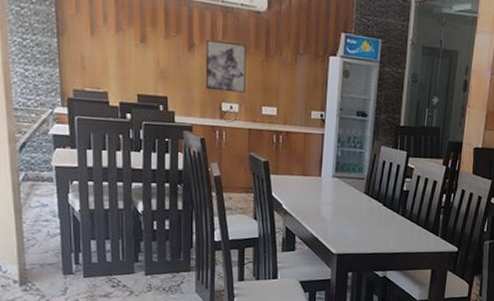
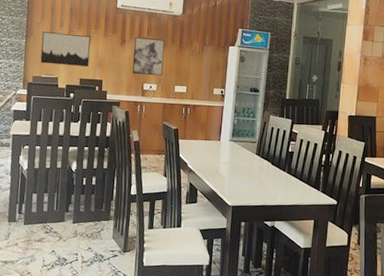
wall art: none [79,28,148,78] -> present [40,31,91,67]

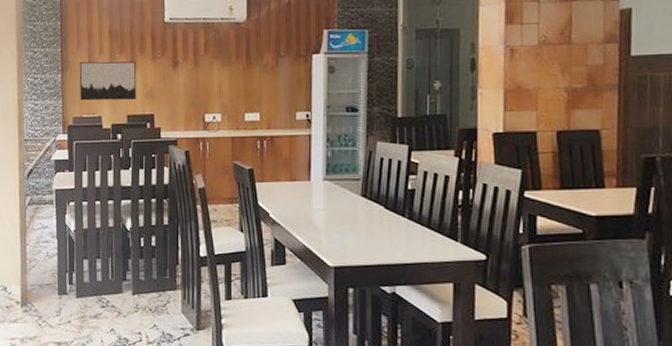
wall art: present [132,36,165,76] -> none [189,55,228,103]

